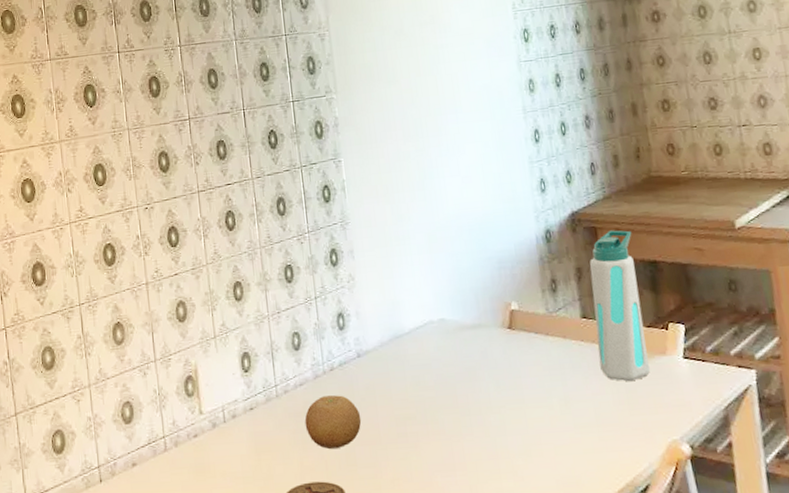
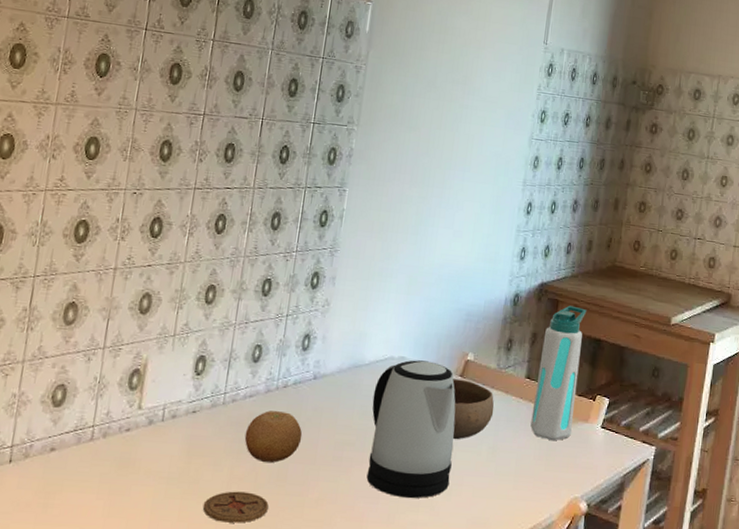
kettle: none [421,318,527,467] -> present [366,360,456,499]
bowl: none [501,331,556,397] -> present [452,379,494,440]

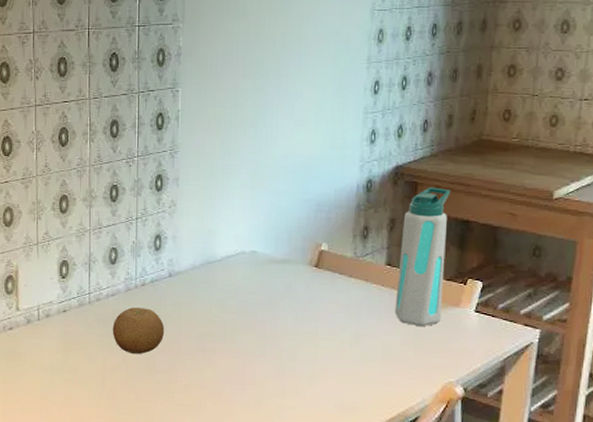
coaster: present [203,491,269,523] -> none [84,379,142,407]
kettle: present [366,360,456,499] -> none [228,253,315,385]
bowl: present [452,379,494,440] -> none [308,270,354,329]

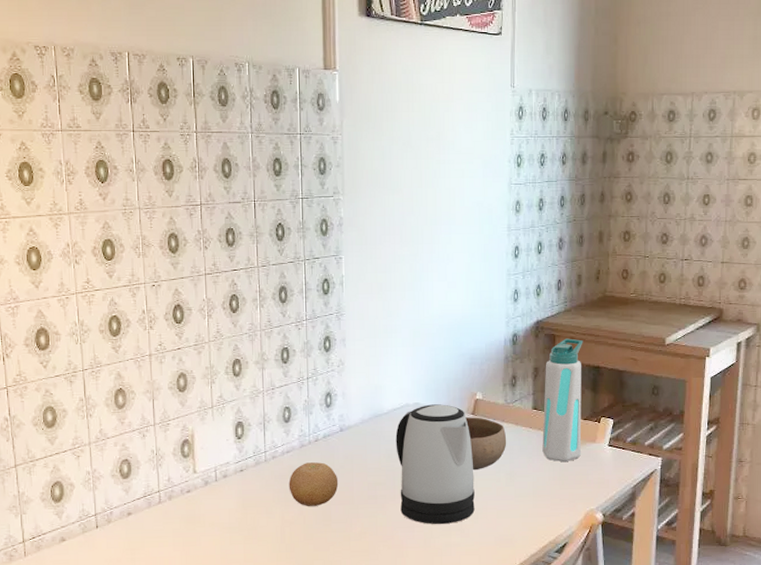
kettle: none [228,253,315,385] -> present [395,404,475,525]
bowl: none [308,270,354,329] -> present [465,417,507,471]

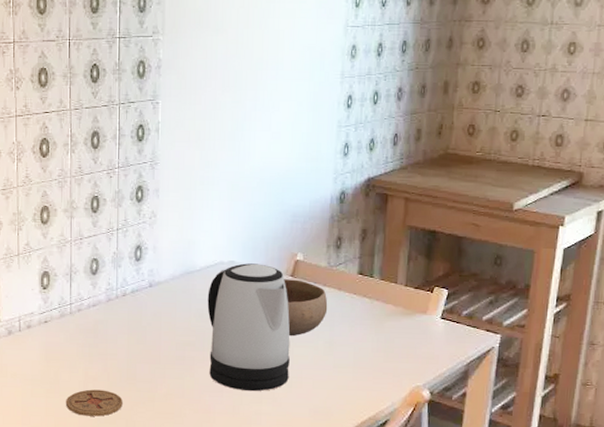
coaster: none [263,533,319,559] -> present [65,389,123,417]
fruit: present [288,462,339,506] -> none [93,318,145,363]
water bottle: present [542,338,583,463] -> none [366,198,419,334]

